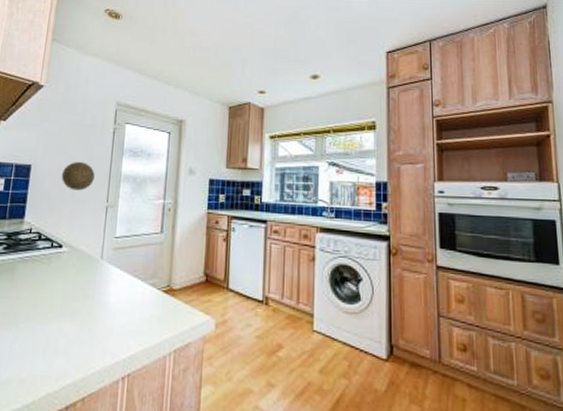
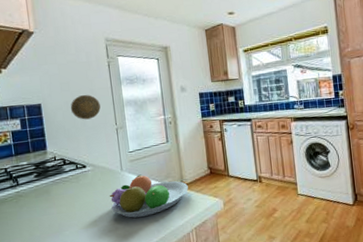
fruit bowl: none [78,267,176,323] -> present [109,174,188,218]

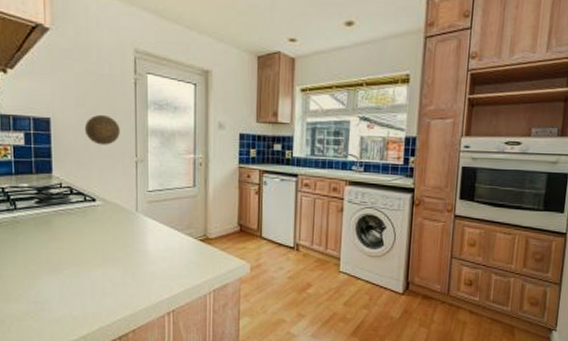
fruit bowl: present [109,174,188,218] -> none [119,219,212,268]

